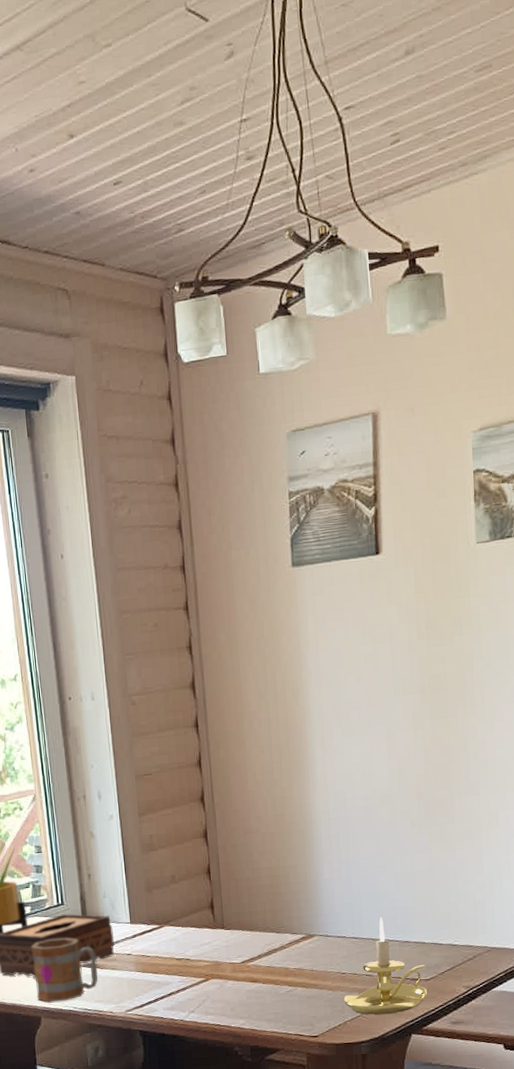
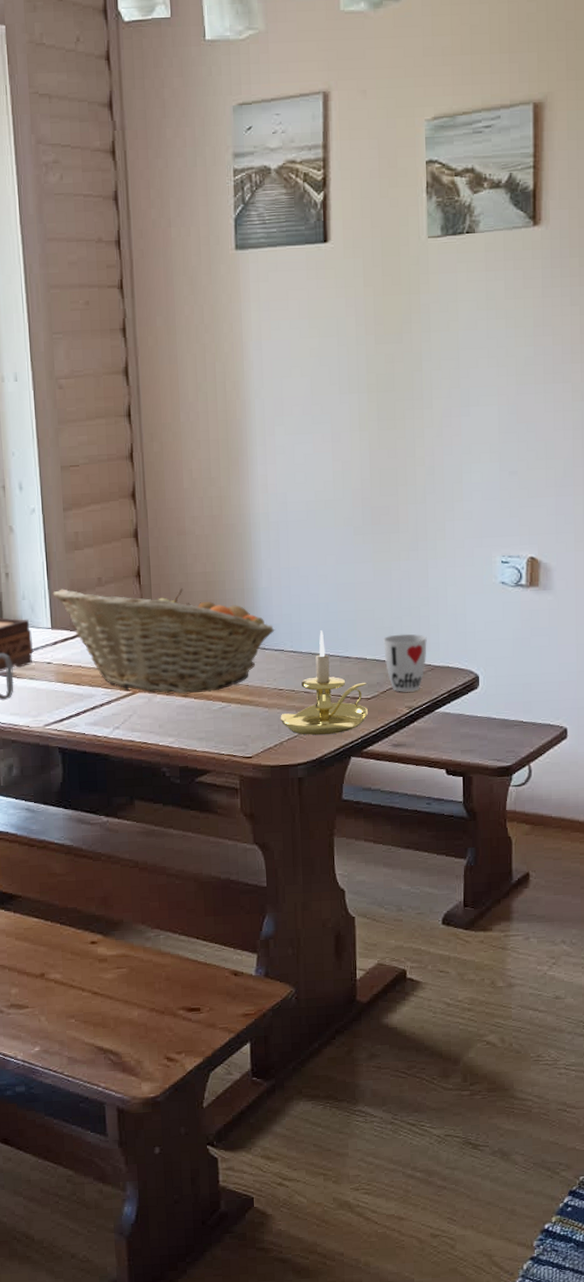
fruit basket: none [131,882,337,980] -> present [53,588,275,694]
cup: none [441,918,483,973] -> present [383,633,427,692]

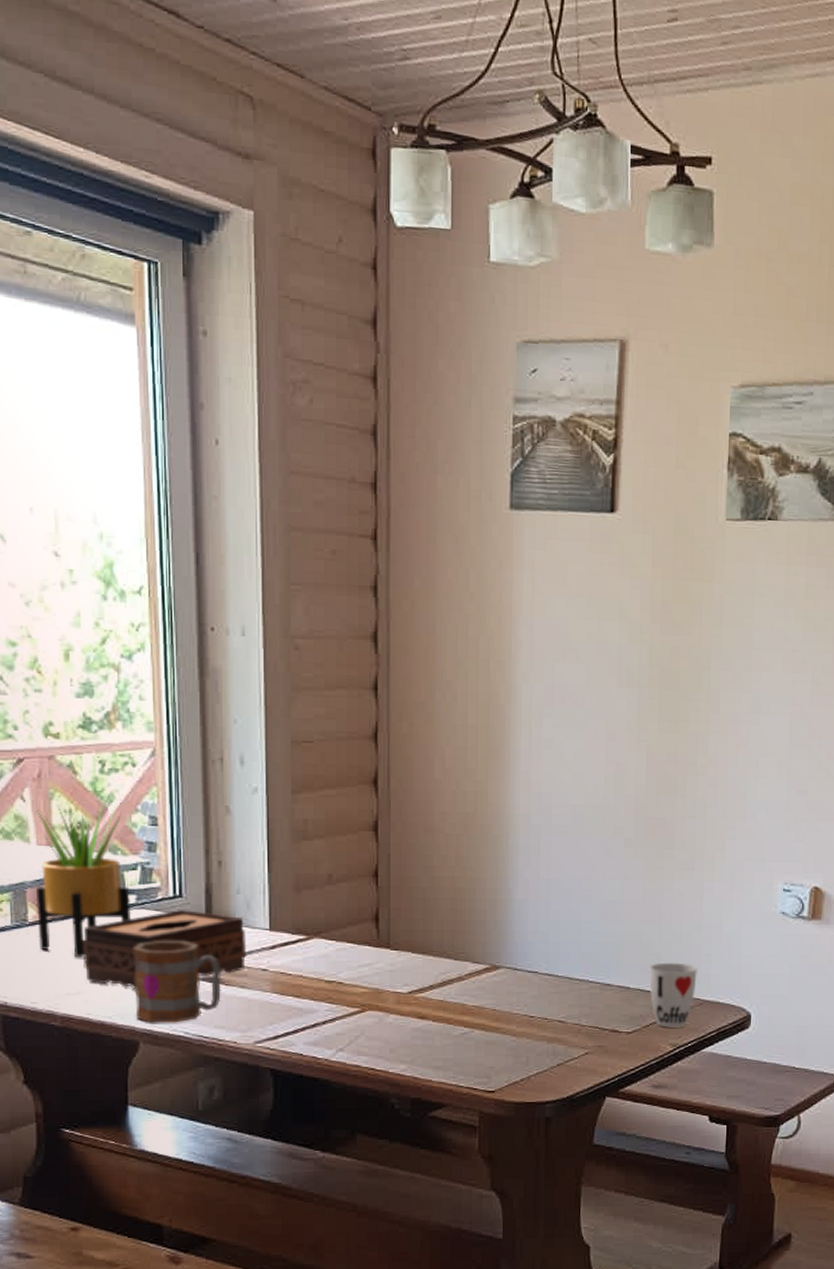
fruit basket: present [53,588,275,694] -> none [273,884,529,1016]
candle holder: present [280,630,368,735] -> none [529,952,628,1070]

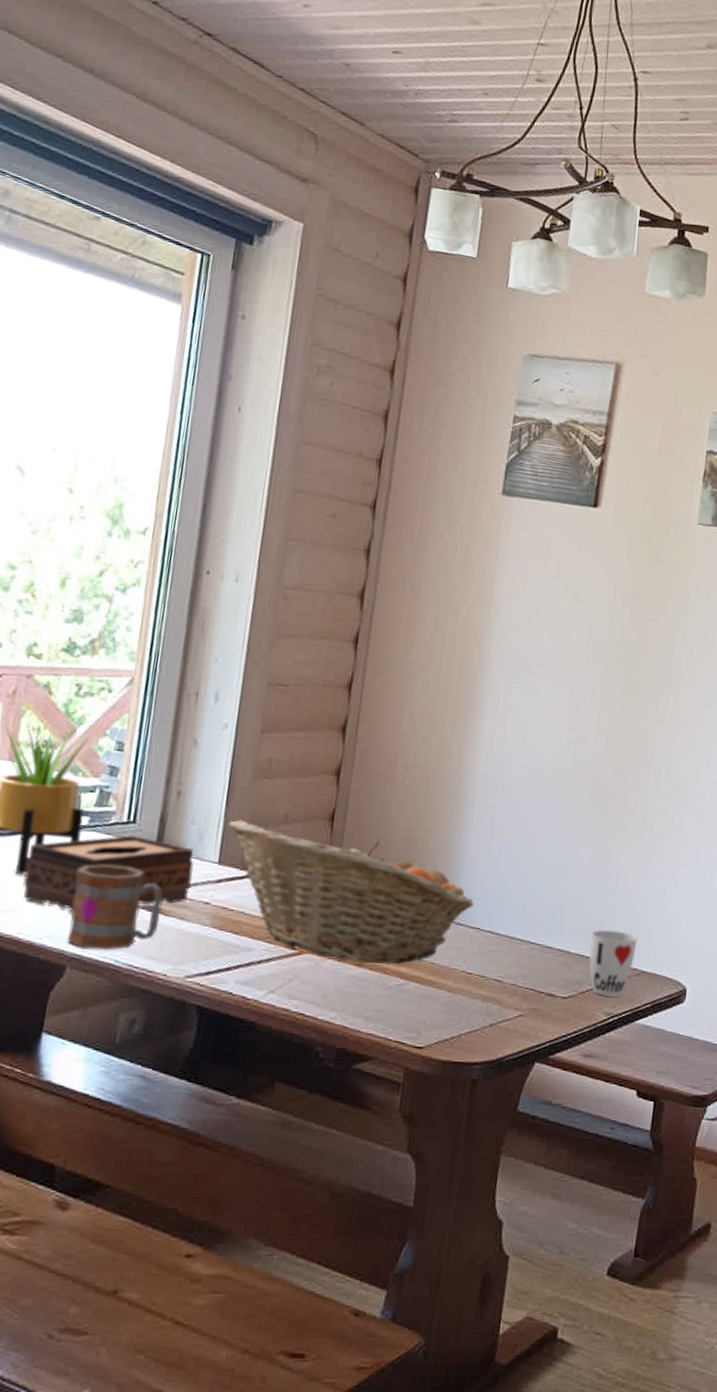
fruit basket: none [273,884,529,1016] -> present [228,819,475,965]

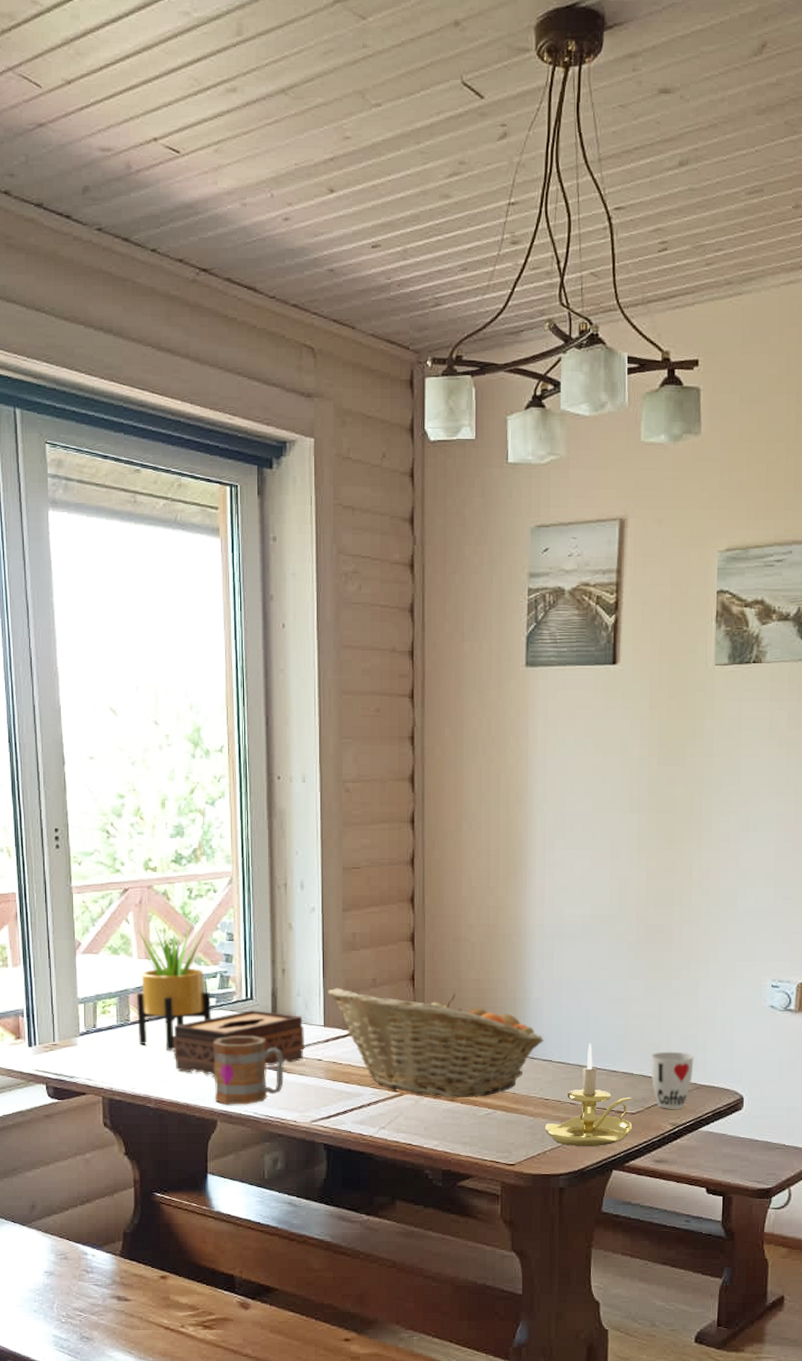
candle holder: none [463,913,565,1033] -> present [544,1043,632,1146]

